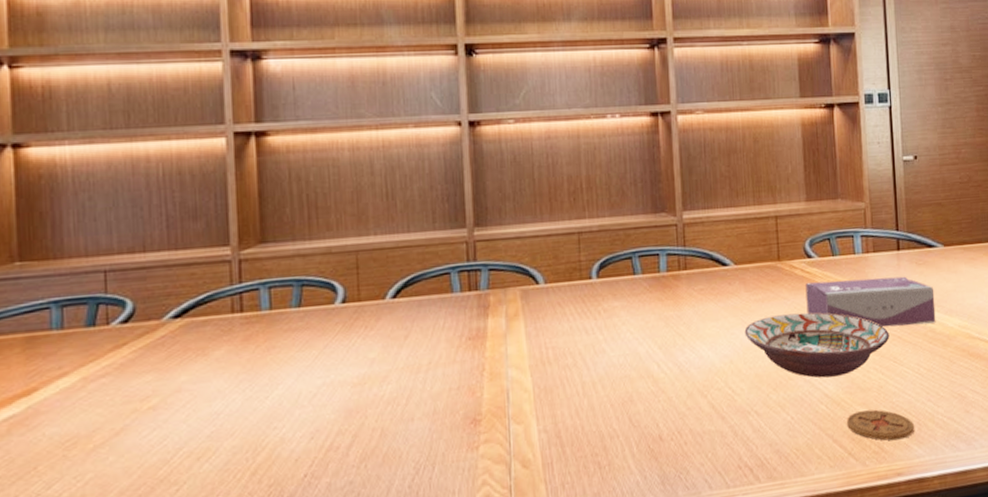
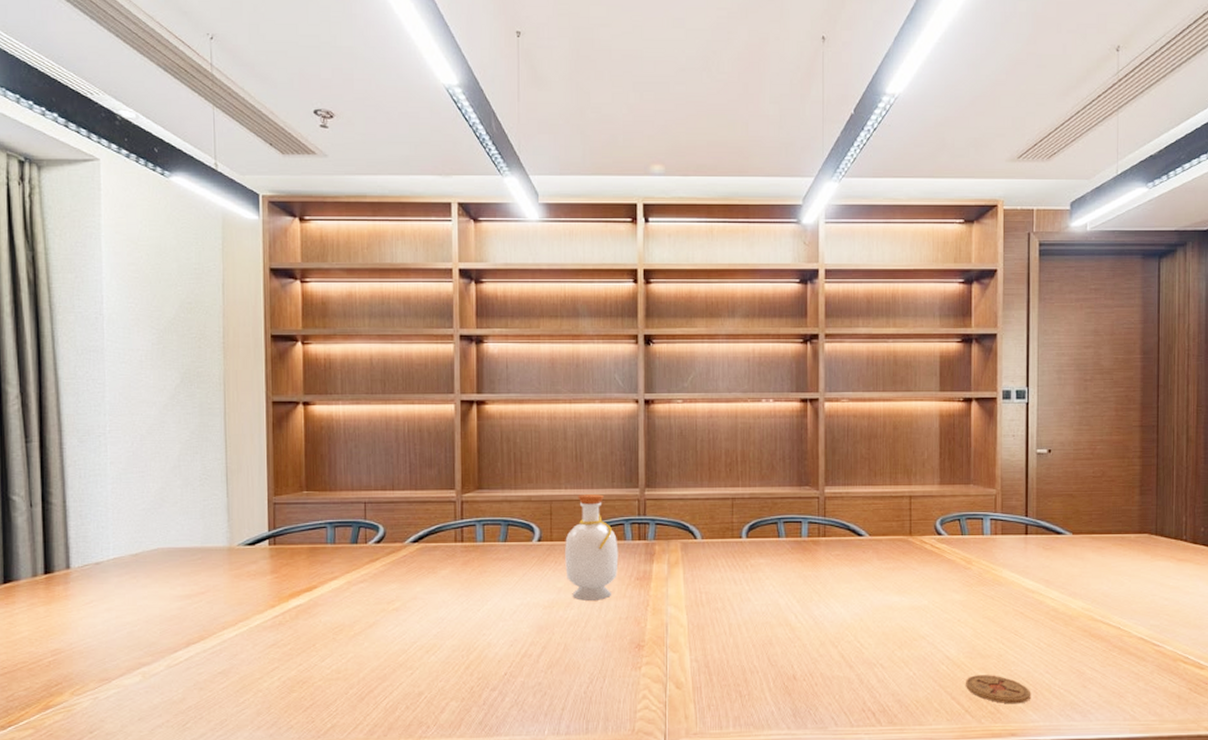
bottle: none [377,239,445,372] -> present [565,494,619,601]
decorative bowl: present [744,312,890,378] -> none [875,583,1012,642]
tissue box: present [805,276,936,327] -> none [934,557,1060,604]

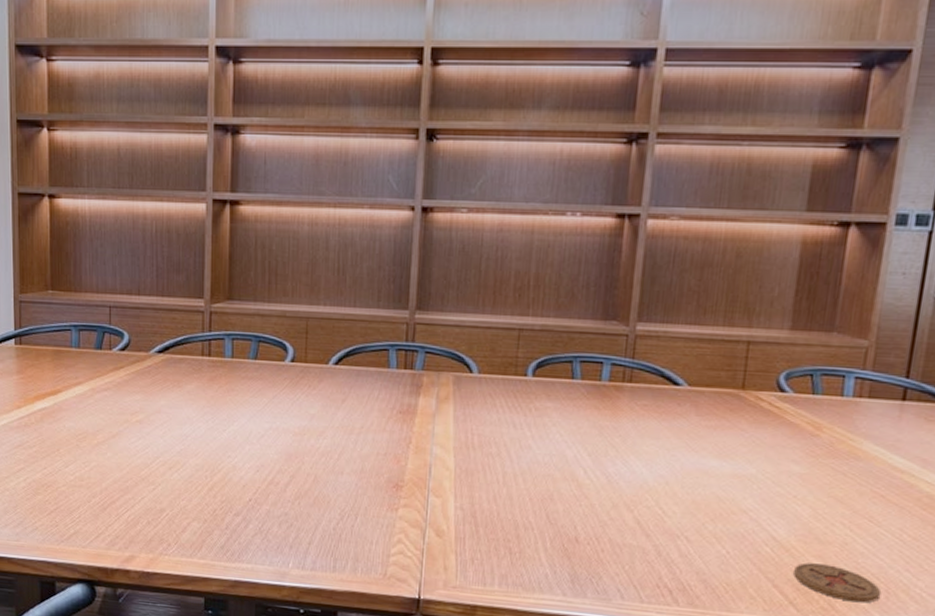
bottle: present [565,494,619,601] -> none [320,313,381,432]

